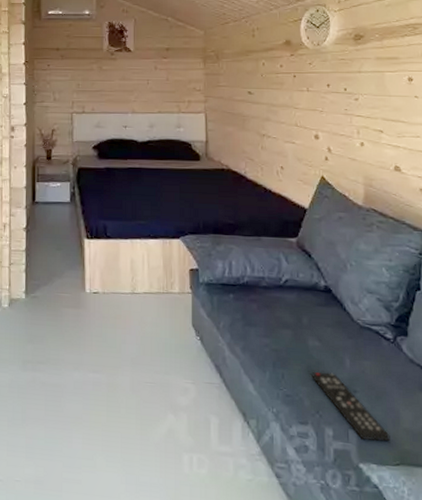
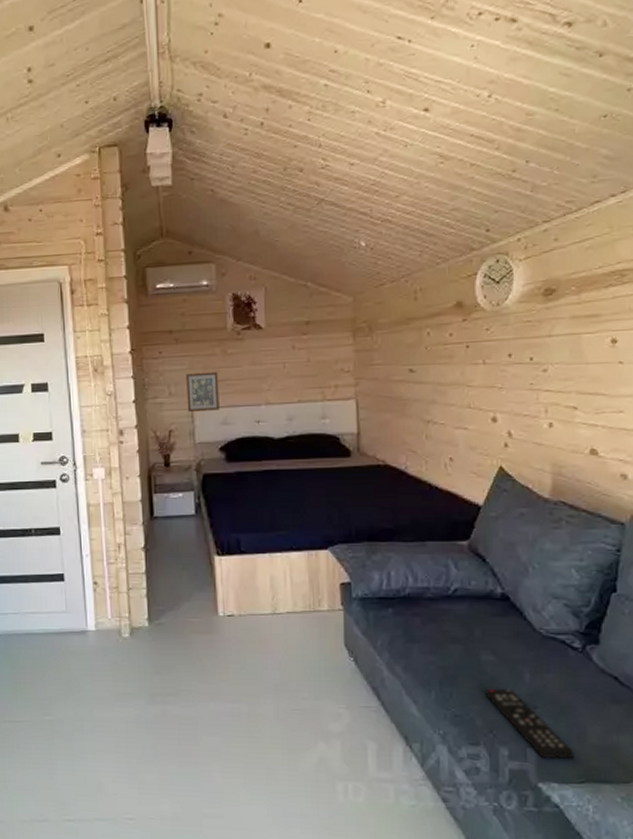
picture frame: none [68,83,94,116] -> present [186,371,219,413]

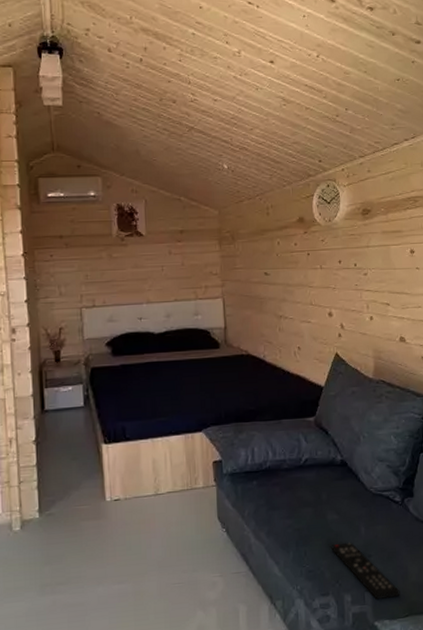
picture frame: present [186,371,219,413] -> none [75,273,106,311]

